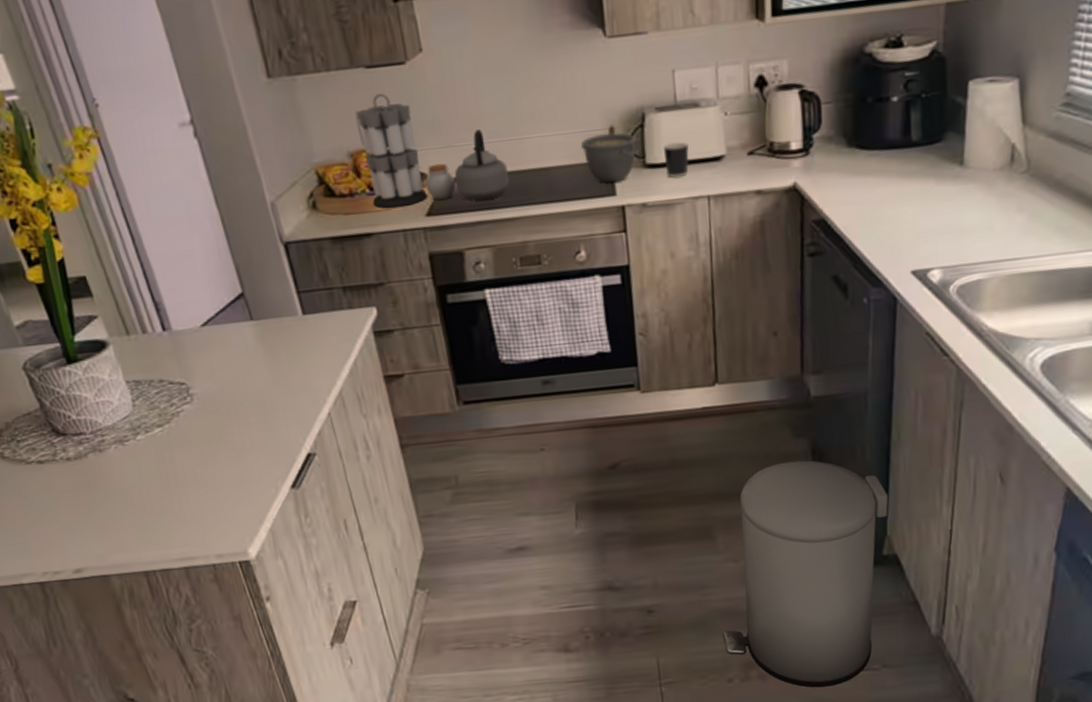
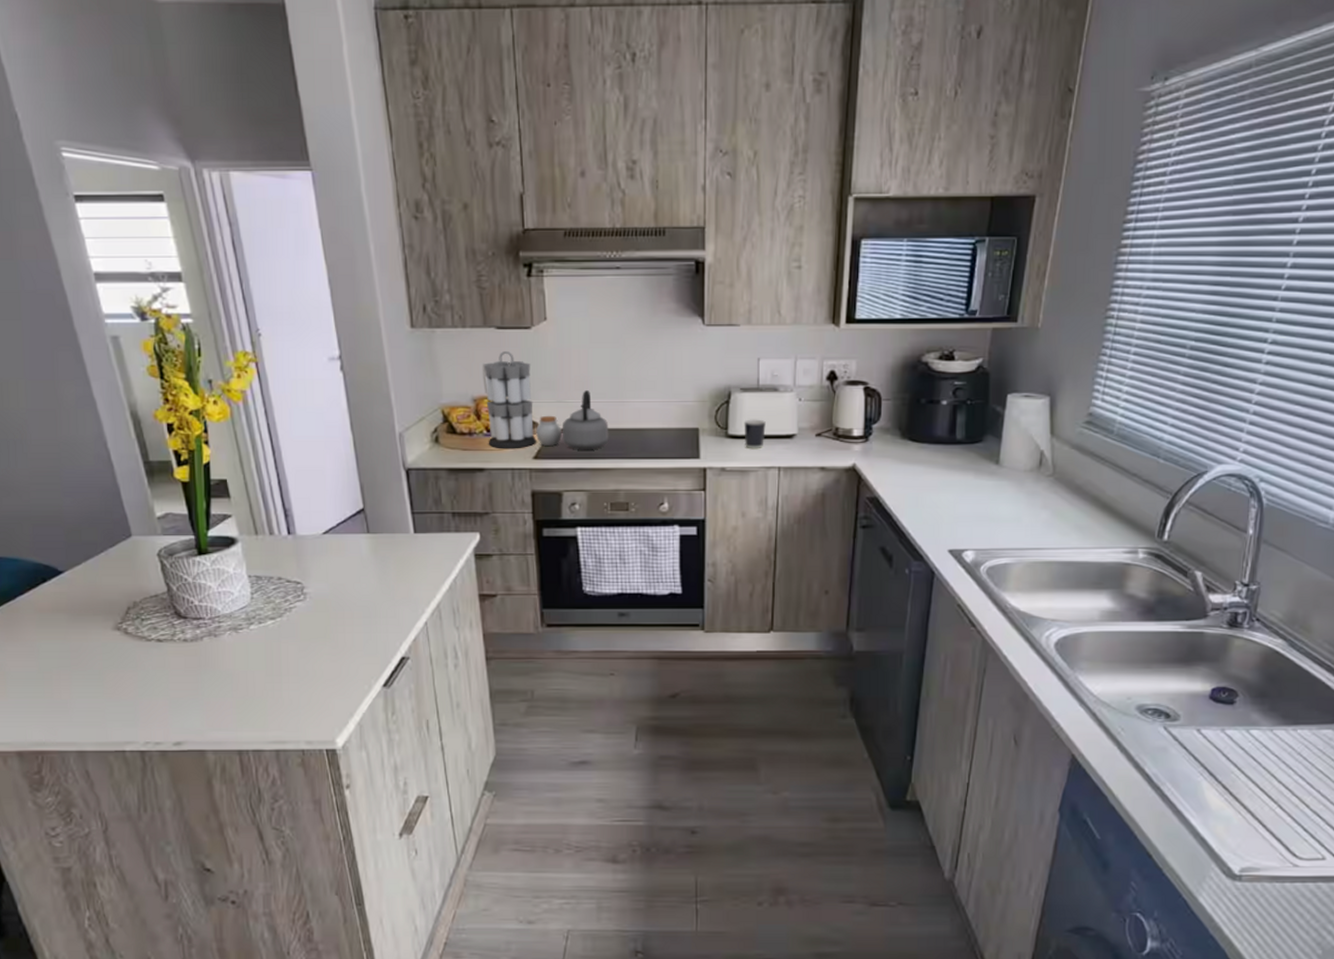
cooking pot: present [580,125,639,183] -> none [673,398,723,447]
pedal bin: present [722,460,888,688] -> none [756,707,914,918]

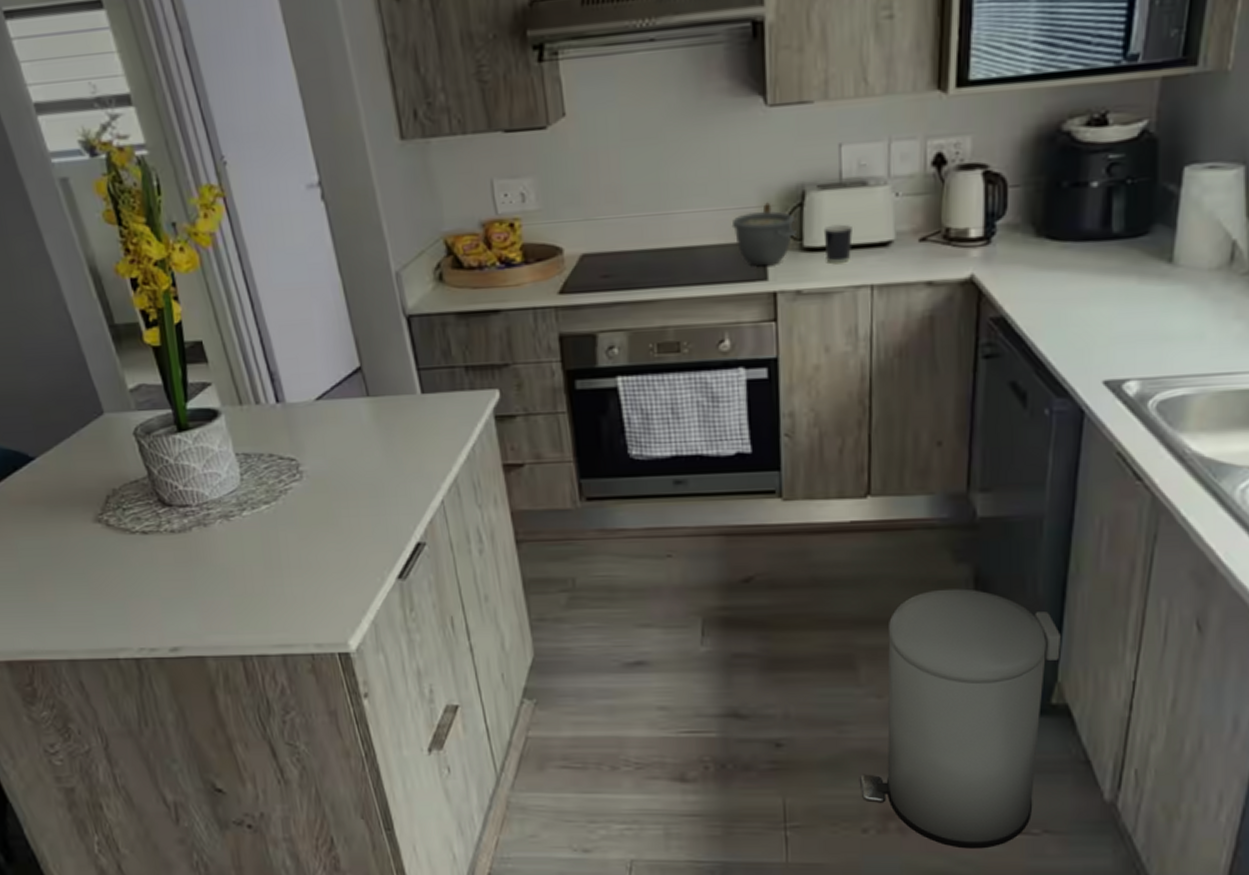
spice rack: present [483,351,536,448] -> none [490,160,561,283]
jar: present [536,415,562,446] -> none [560,237,592,276]
teapot: present [563,390,609,450] -> none [592,202,651,280]
cooking pot: none [673,398,723,447] -> present [731,202,796,266]
pedal bin: none [756,707,914,918] -> present [859,588,1060,849]

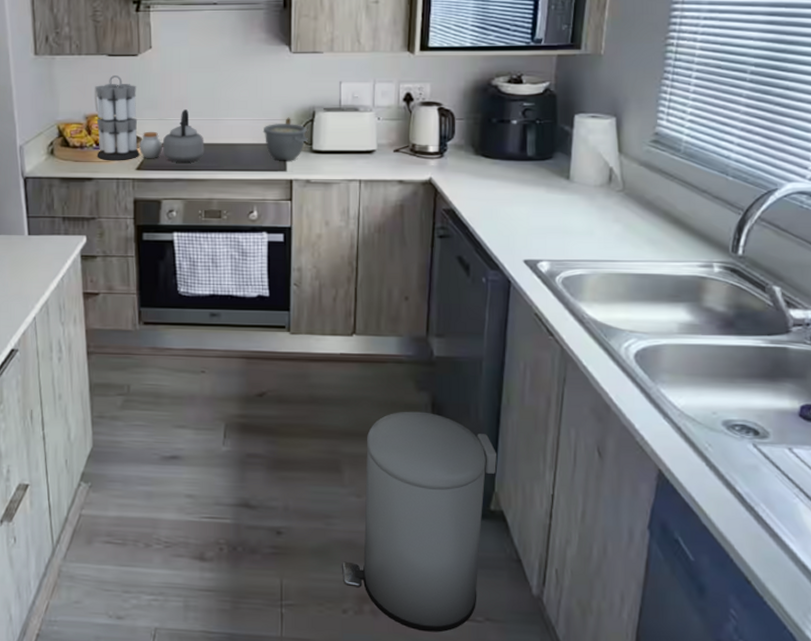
spice rack: none [490,160,561,283] -> present [95,75,139,160]
jar: none [560,237,592,276] -> present [139,131,162,158]
teapot: none [592,202,651,280] -> present [163,109,204,163]
mug: present [823,224,853,263] -> none [327,136,347,162]

